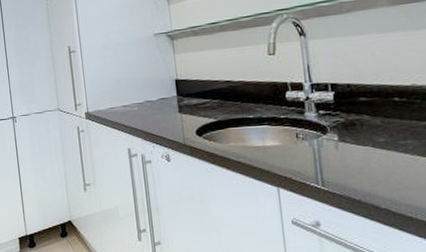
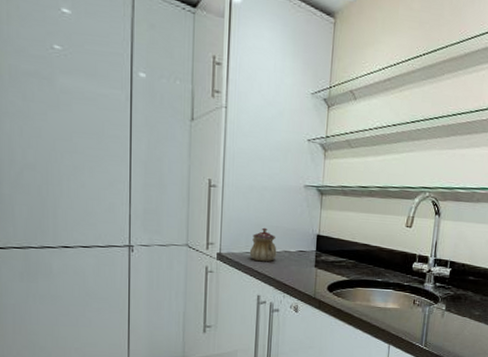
teapot: none [113,81,140,115] -> present [249,227,277,262]

